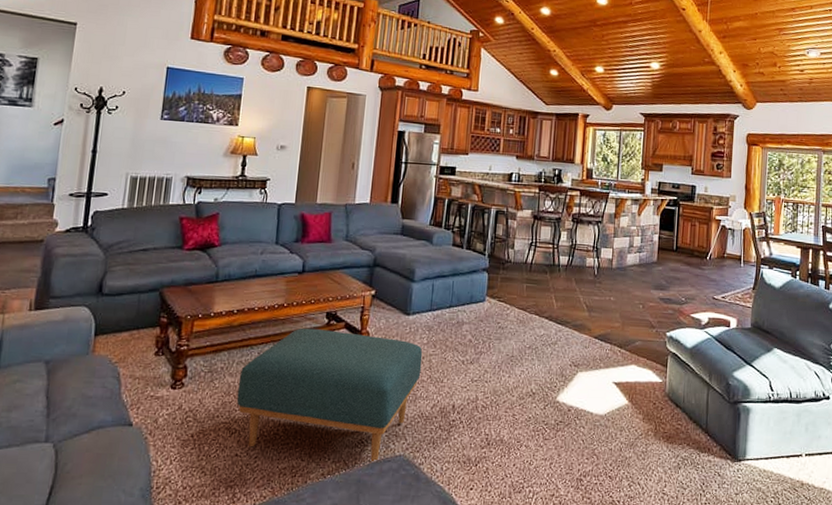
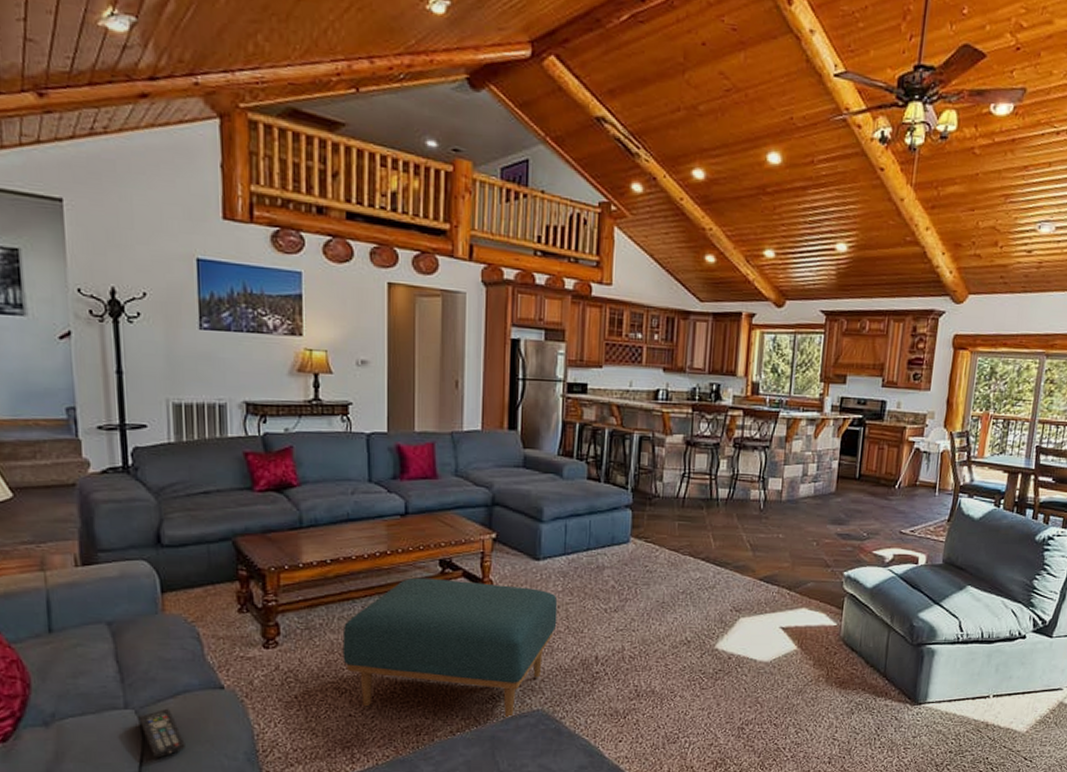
remote control: none [55,443,91,492] -> present [138,708,185,758]

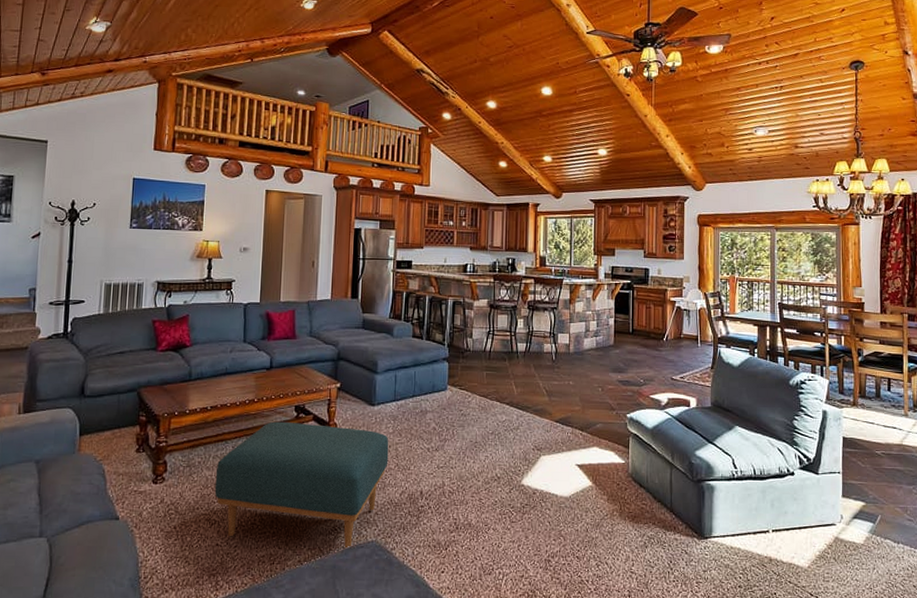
remote control: present [138,708,185,758] -> none [49,537,83,583]

